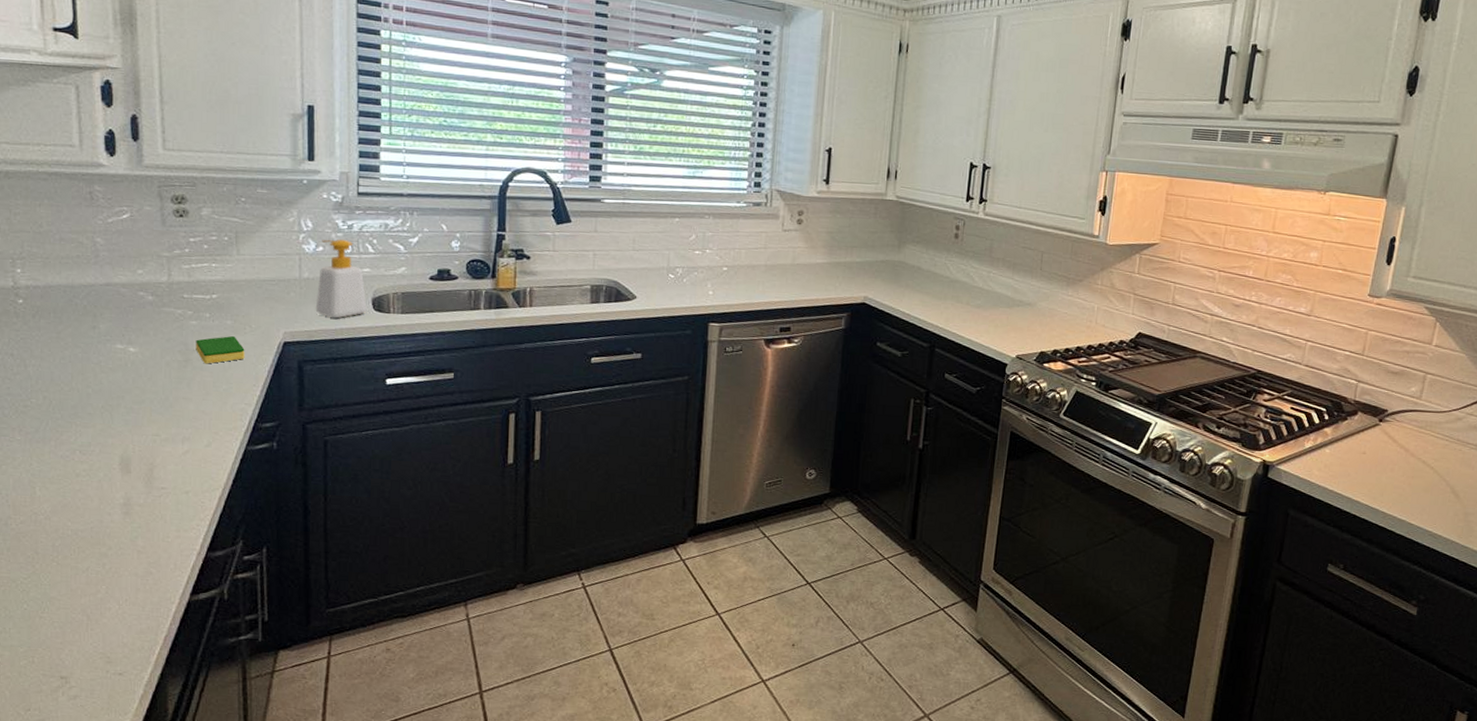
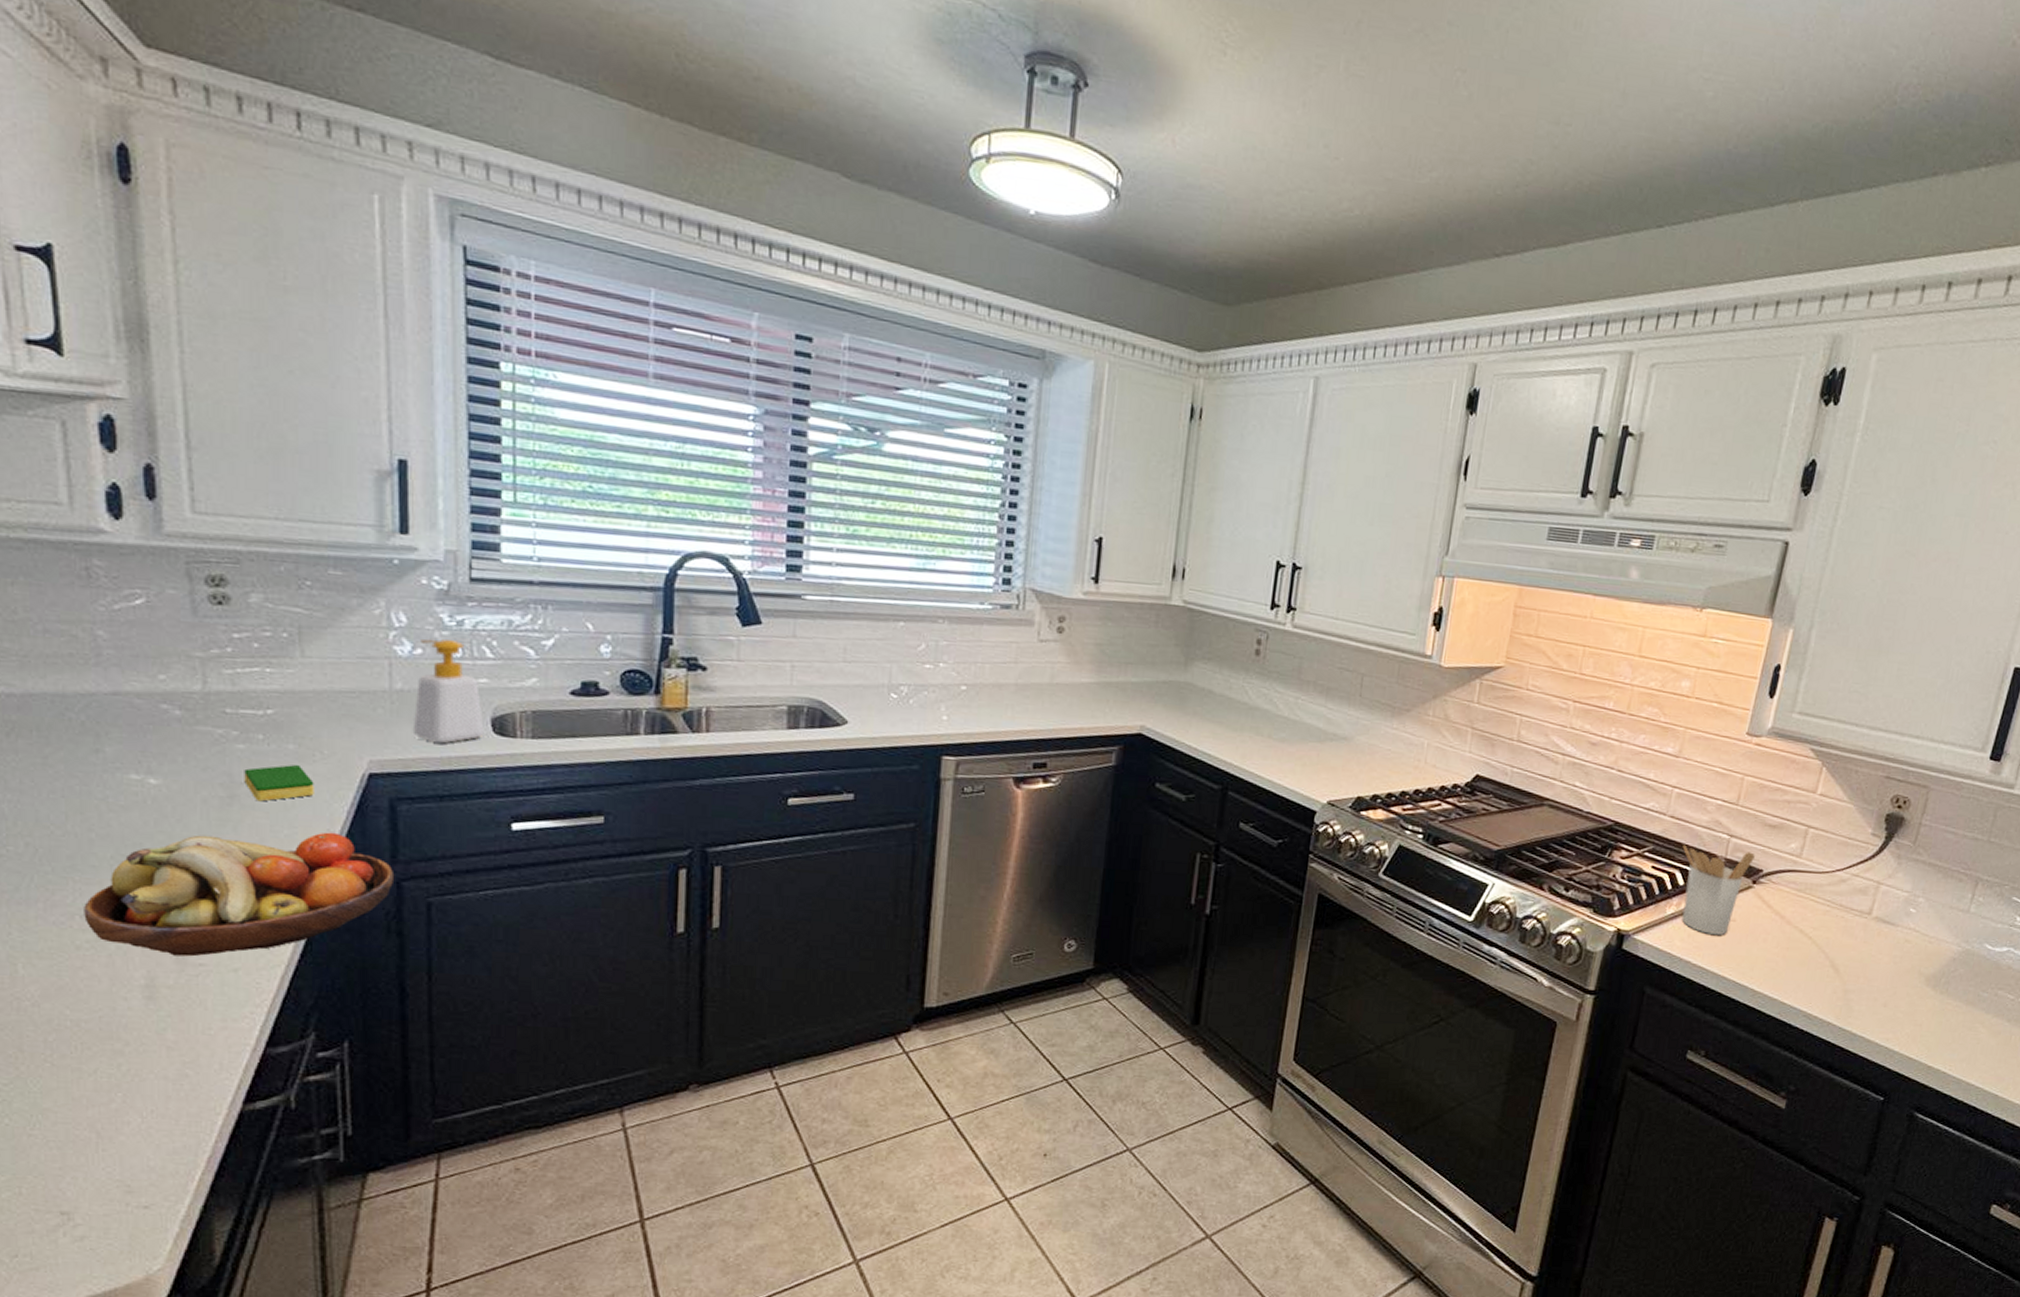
fruit bowl: none [82,387,301,482] -> present [84,832,395,957]
utensil holder: none [1317,389,1380,466] -> present [1682,844,1755,935]

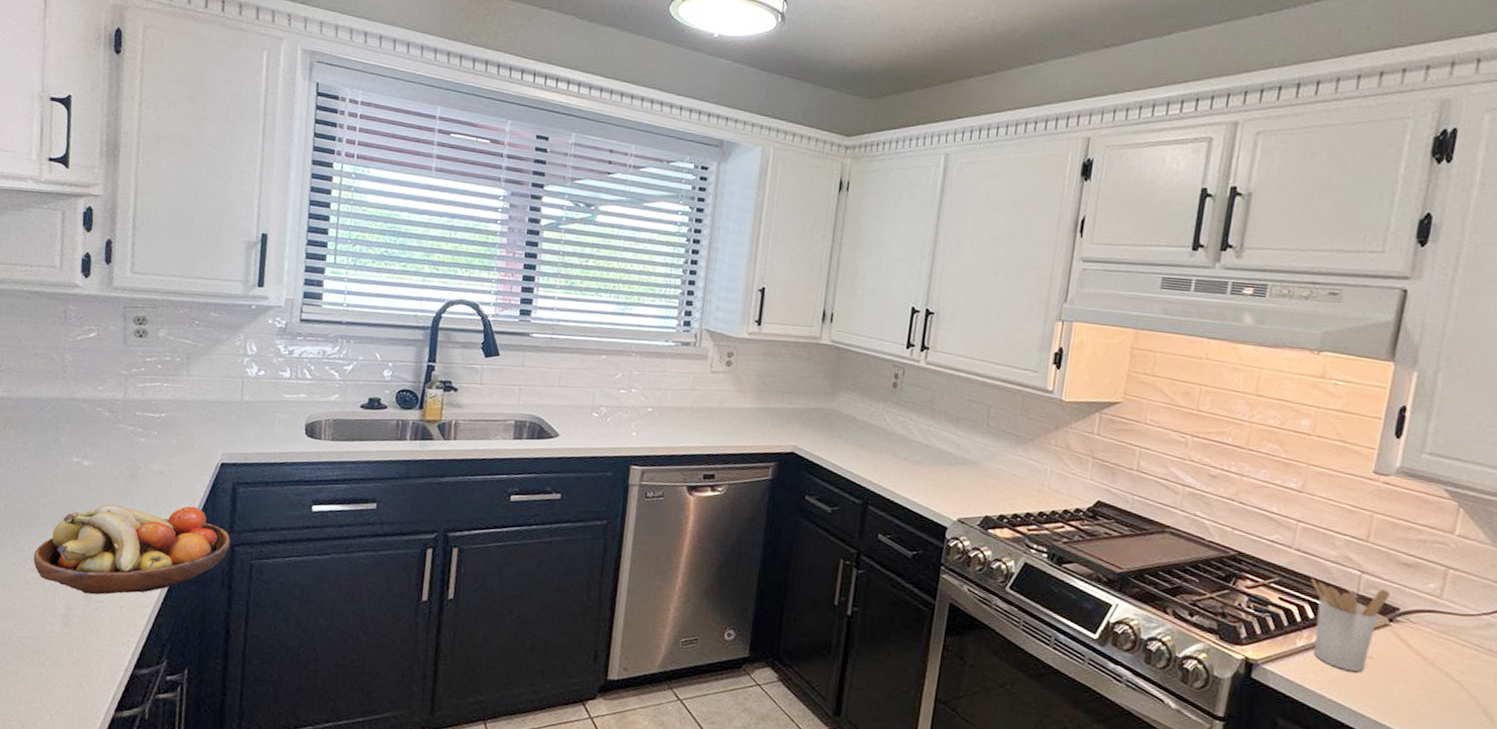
dish sponge: present [244,765,314,802] -> none [142,454,186,481]
soap bottle: present [412,639,484,744] -> none [252,364,300,443]

